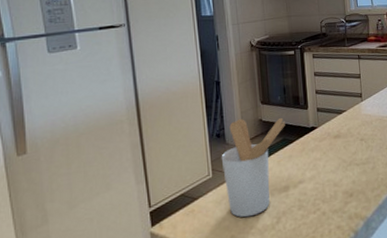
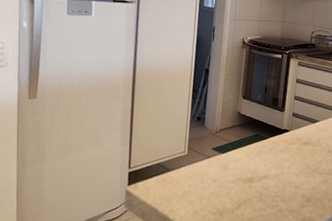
utensil holder: present [221,117,285,218] -> none [197,108,261,198]

